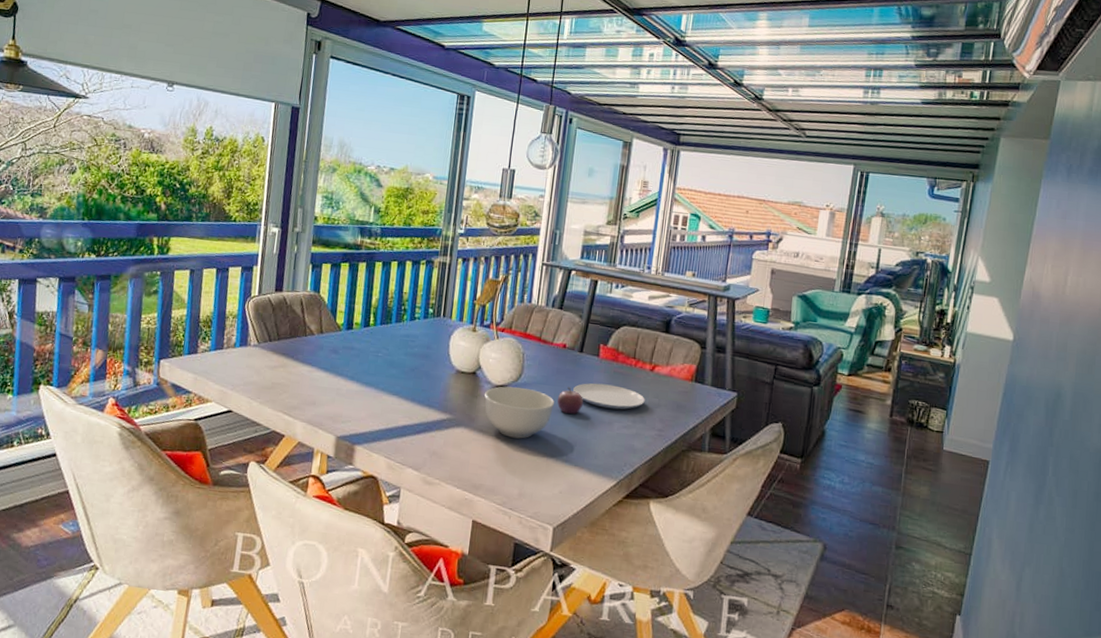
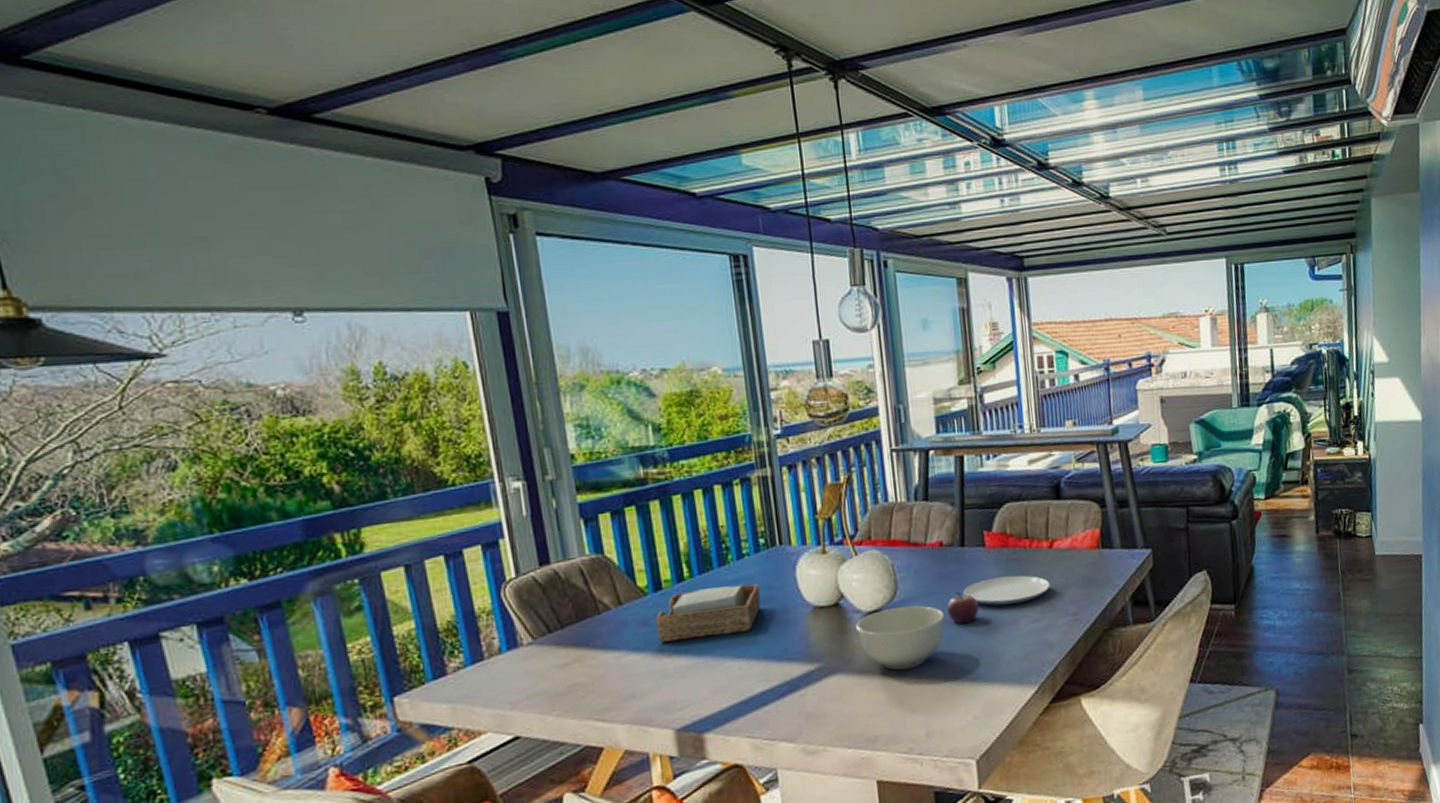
napkin holder: none [341,334,421,377] -> present [656,583,761,643]

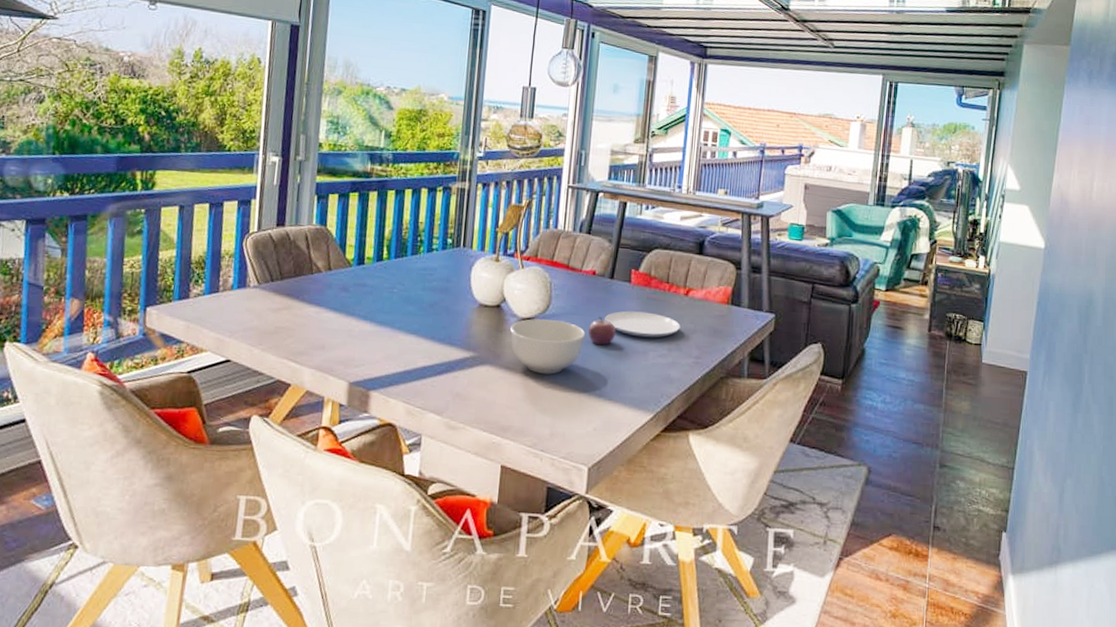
napkin holder: present [656,583,761,643] -> none [352,269,440,313]

